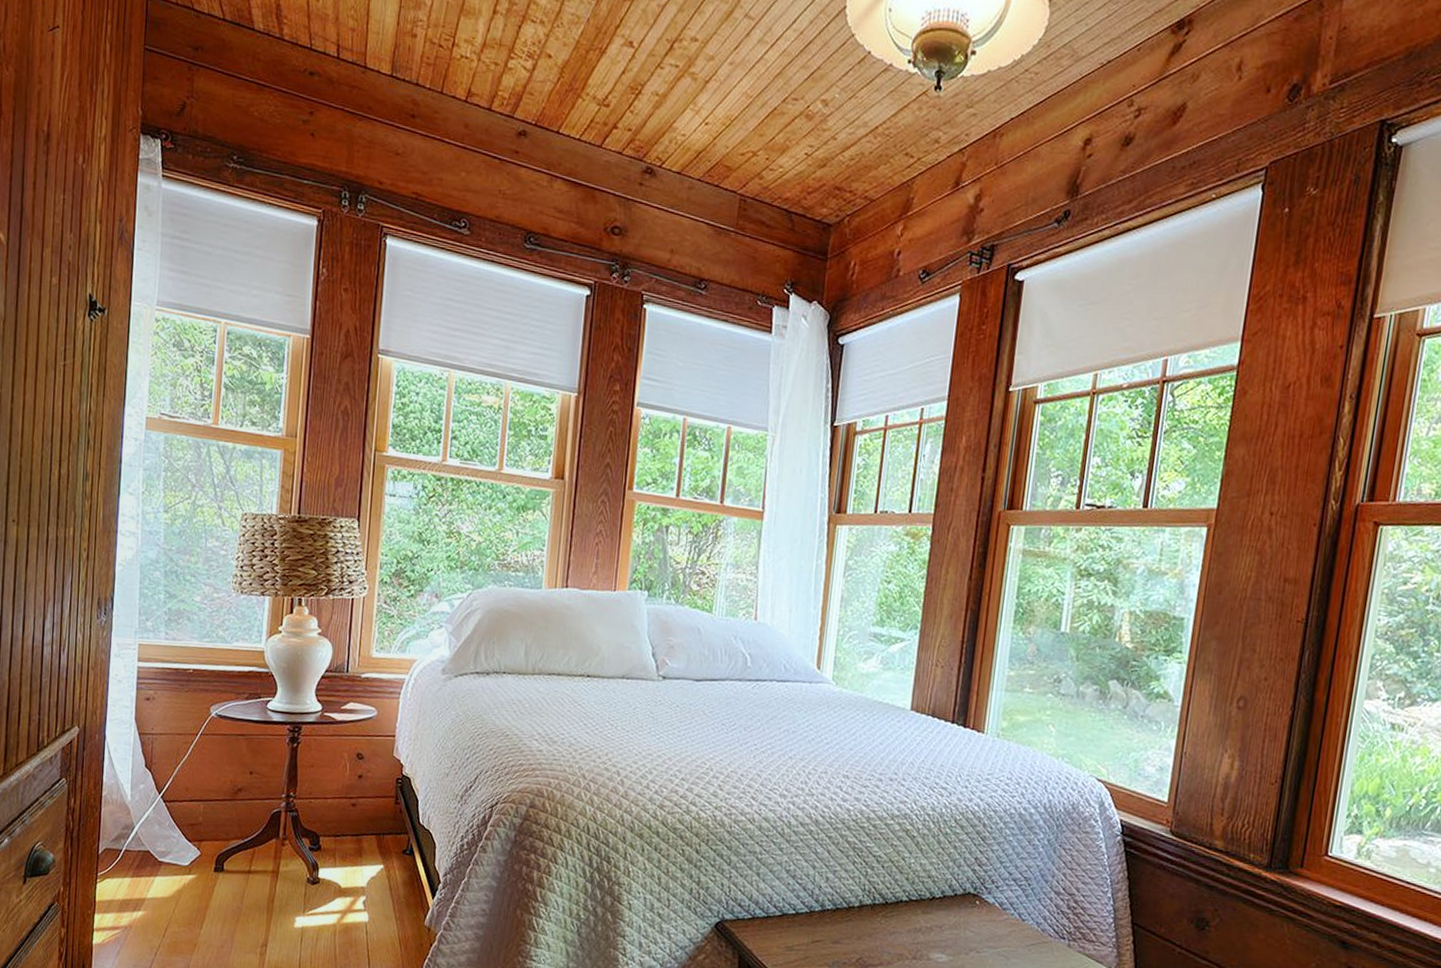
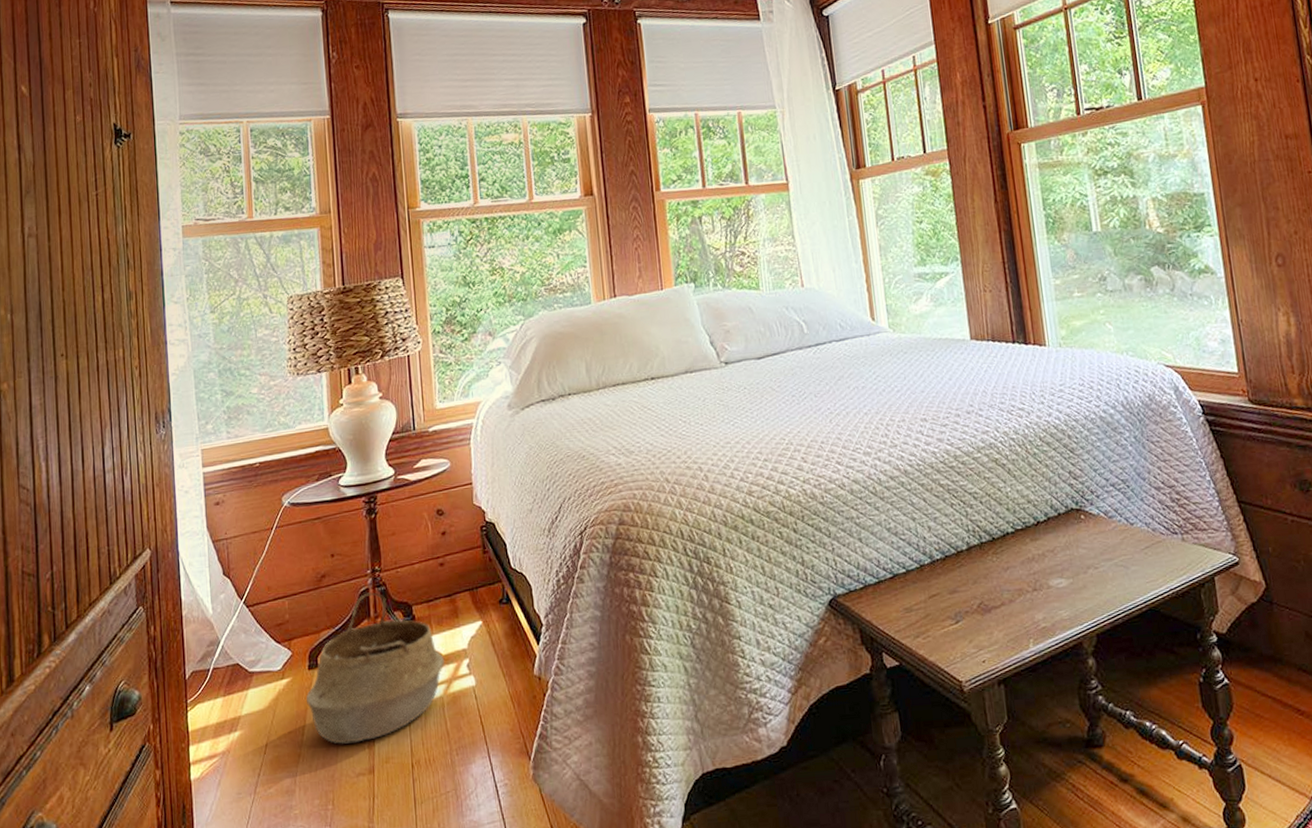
woven basket: none [208,814,342,947] -> present [306,592,444,744]

